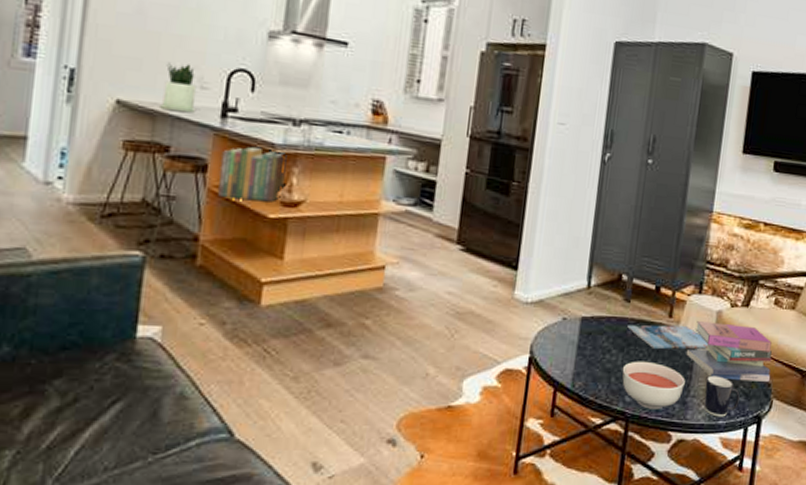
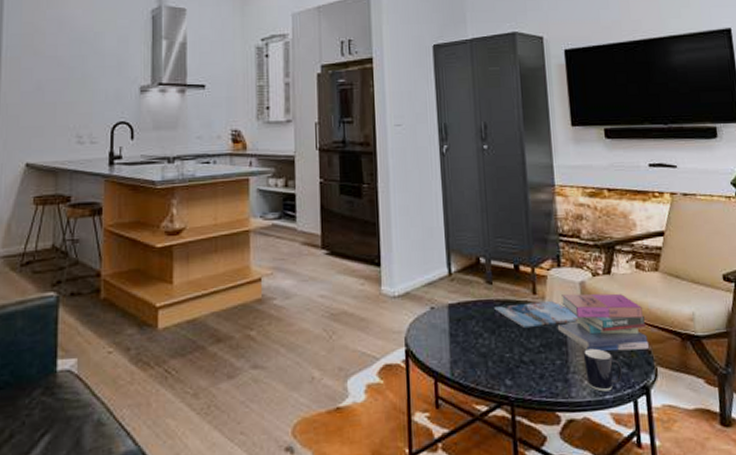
planter: present [158,63,197,114] -> none [59,124,89,167]
books: present [218,146,287,203] -> none [113,186,166,235]
bowl: present [622,361,685,410] -> none [497,341,563,391]

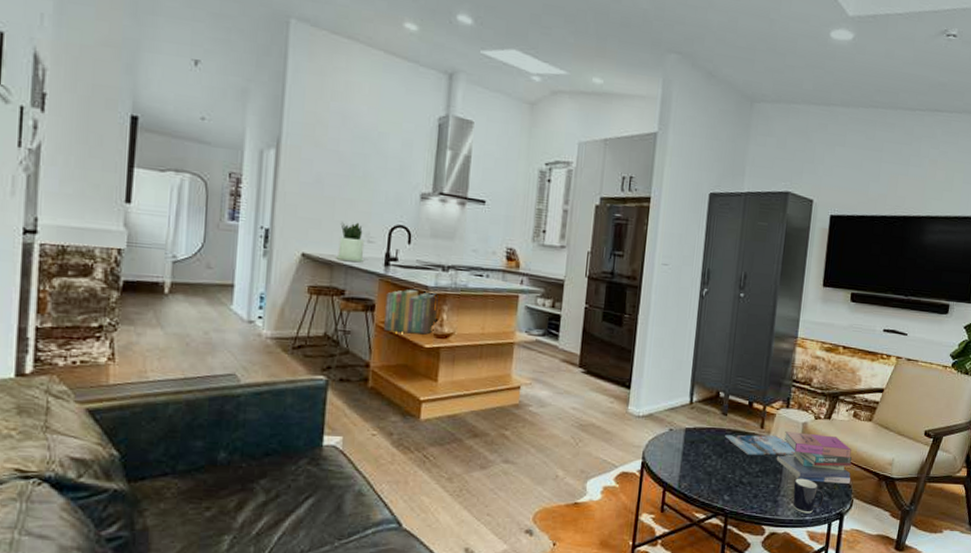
planter: none [59,124,89,167] -> present [335,222,365,263]
books: none [113,186,166,235] -> present [384,289,438,335]

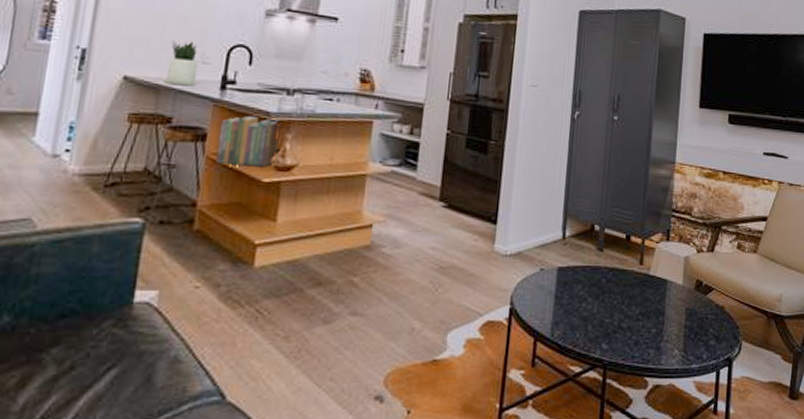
magazine: present [725,435,796,456] -> none [601,272,679,297]
books: present [776,430,852,484] -> none [657,266,739,324]
mug: present [792,478,824,514] -> none [677,320,711,361]

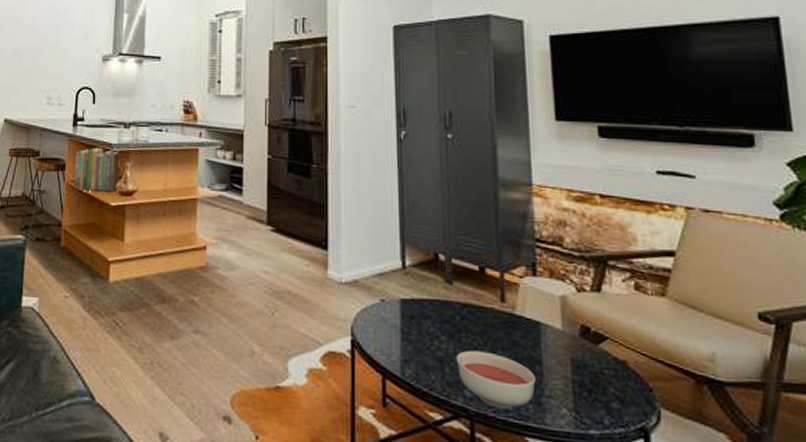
planter: present [162,41,199,87] -> none [31,87,56,125]
bowl: none [598,308,658,356] -> present [455,350,536,409]

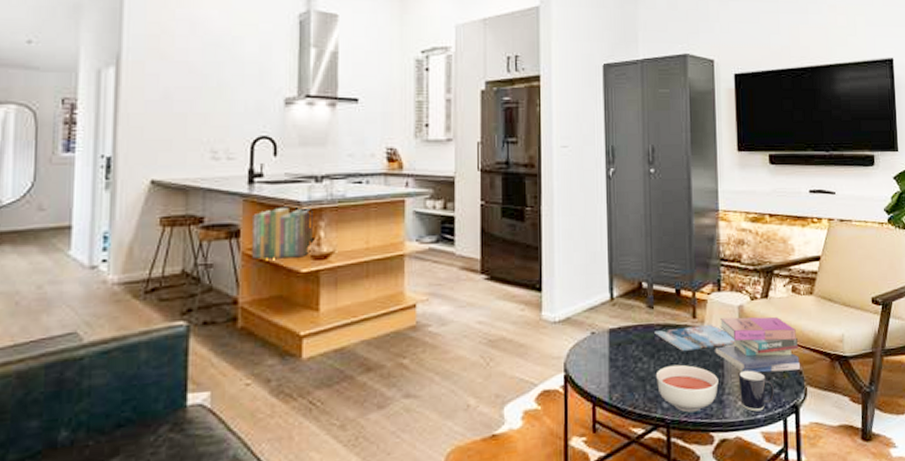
magazine: none [454,309,558,341] -> present [654,325,736,352]
books: none [530,306,651,386] -> present [715,316,801,373]
mug: none [561,372,613,426] -> present [738,370,774,412]

